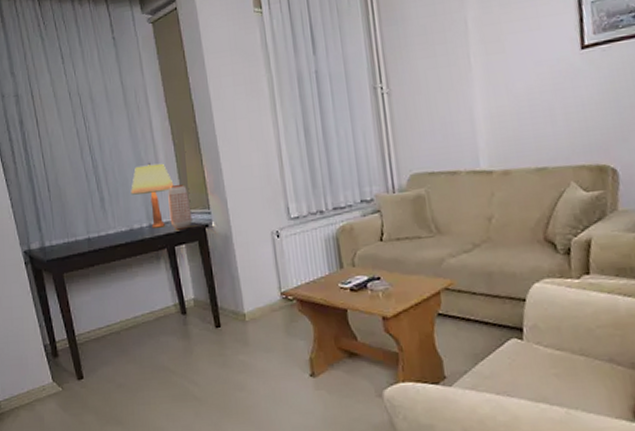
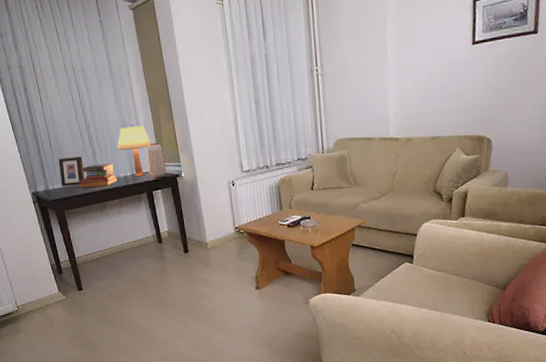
picture frame: none [58,204,89,243] -> present [58,156,85,187]
books: none [82,212,131,243] -> present [78,163,118,188]

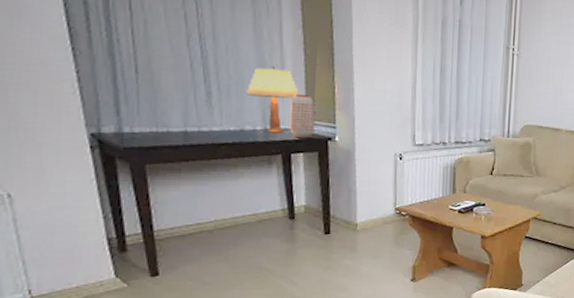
picture frame: present [58,156,85,187] -> none [145,92,189,133]
books: present [78,163,118,188] -> none [176,108,241,139]

